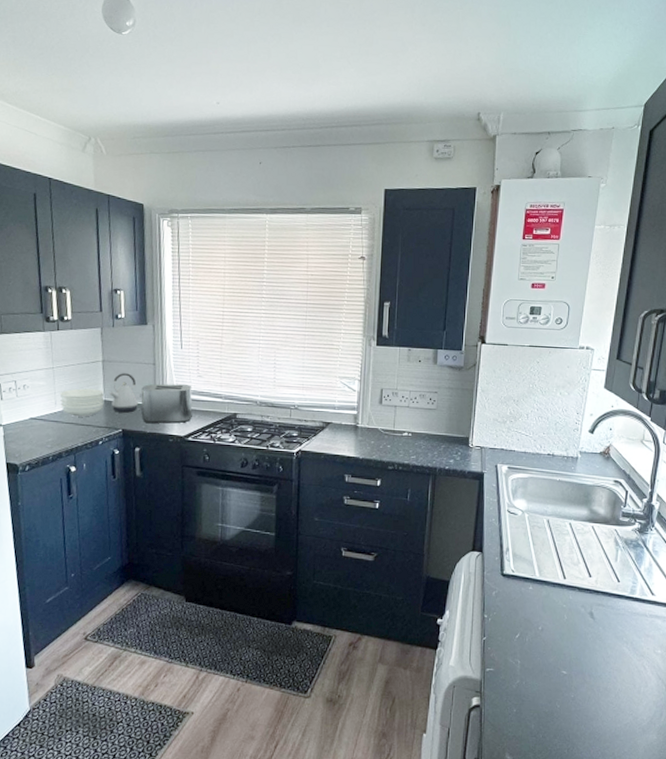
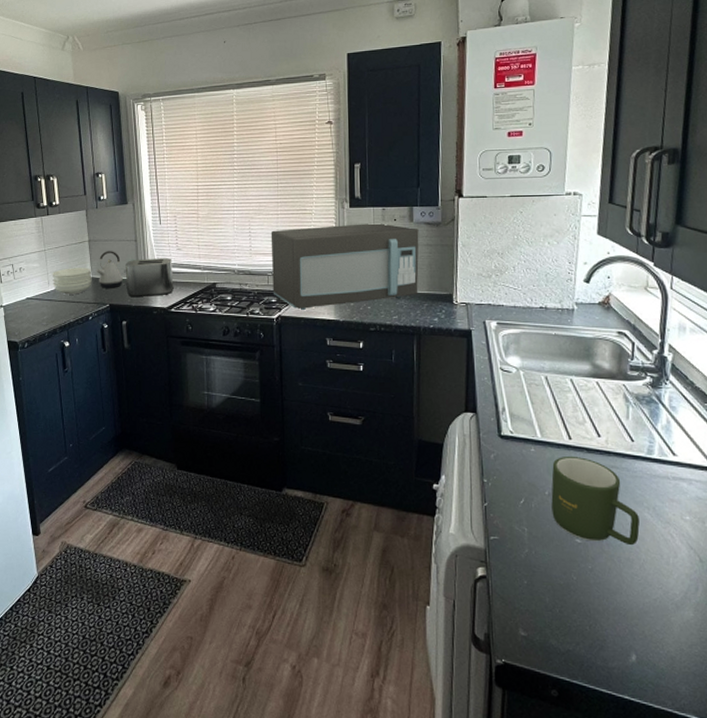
microwave: none [294,362,442,447] -> present [271,223,419,311]
mug: none [543,594,618,677] -> present [551,455,640,546]

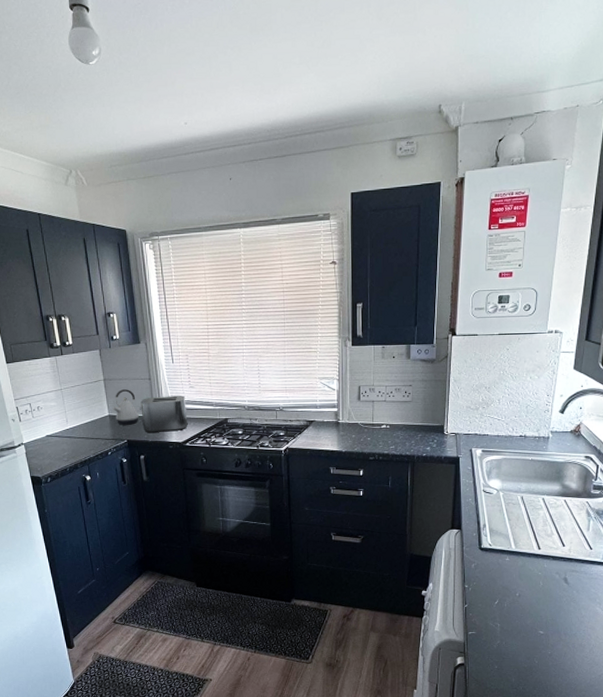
bowl: present [52,268,92,295] -> none [69,405,109,432]
microwave: present [271,223,419,311] -> none [278,360,415,443]
mug: present [551,455,640,546] -> none [521,563,592,634]

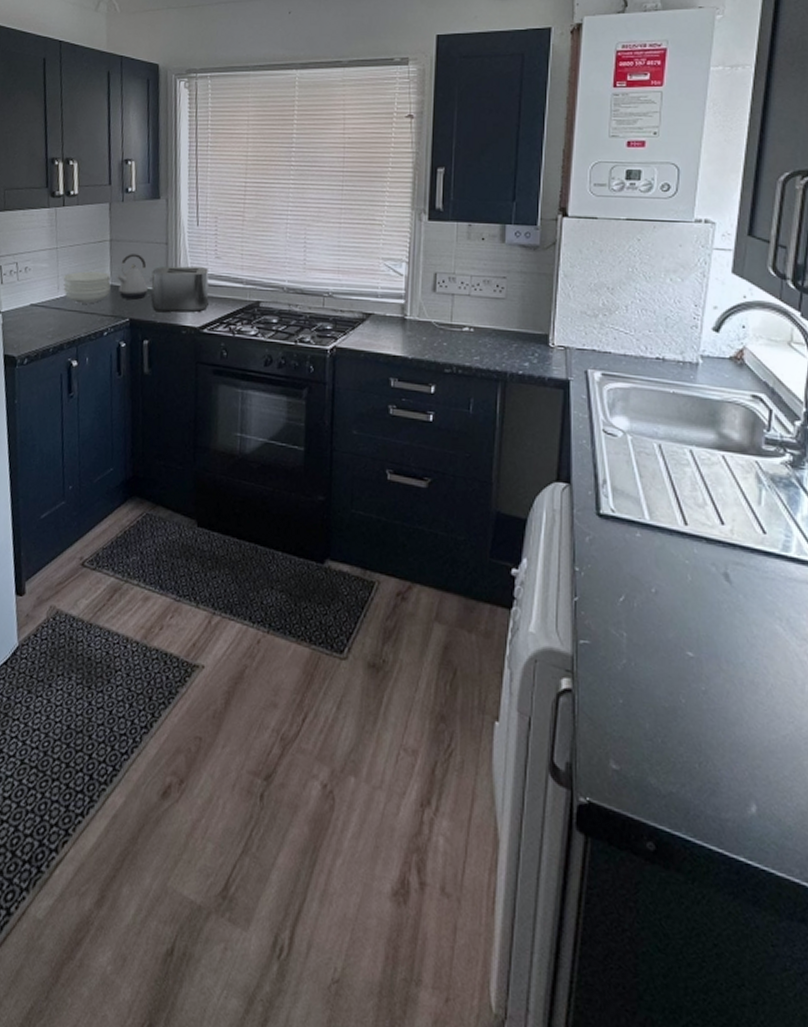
bowl: none [69,405,109,432] -> present [63,271,111,304]

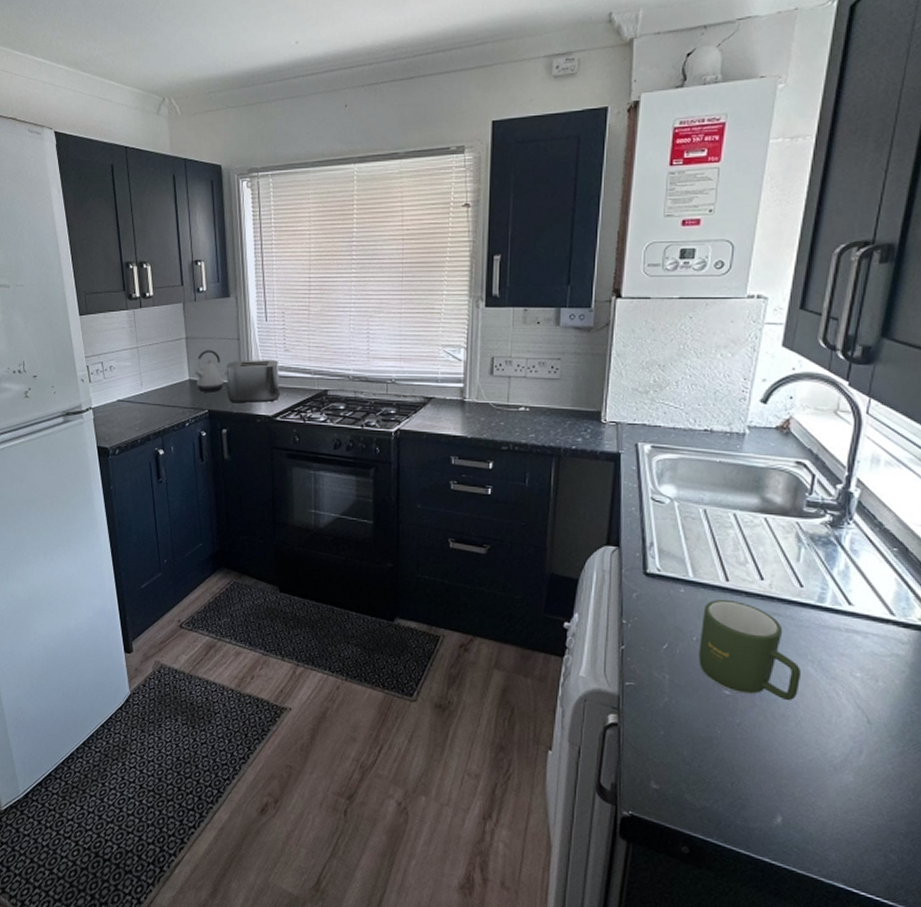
bowl: present [63,271,111,304] -> none [145,368,189,398]
mug: none [658,545,768,665] -> present [699,599,800,701]

